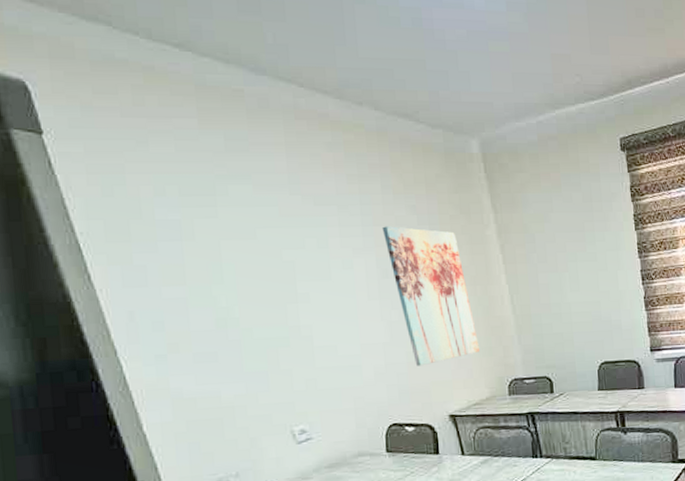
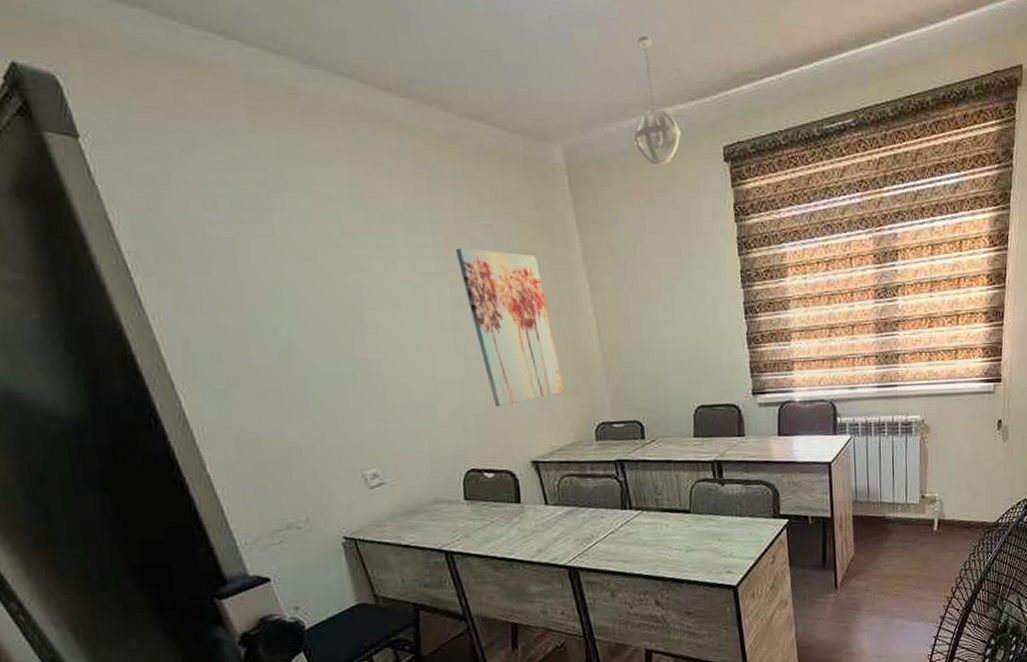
pendant light: none [541,48,583,154] -> present [634,36,681,165]

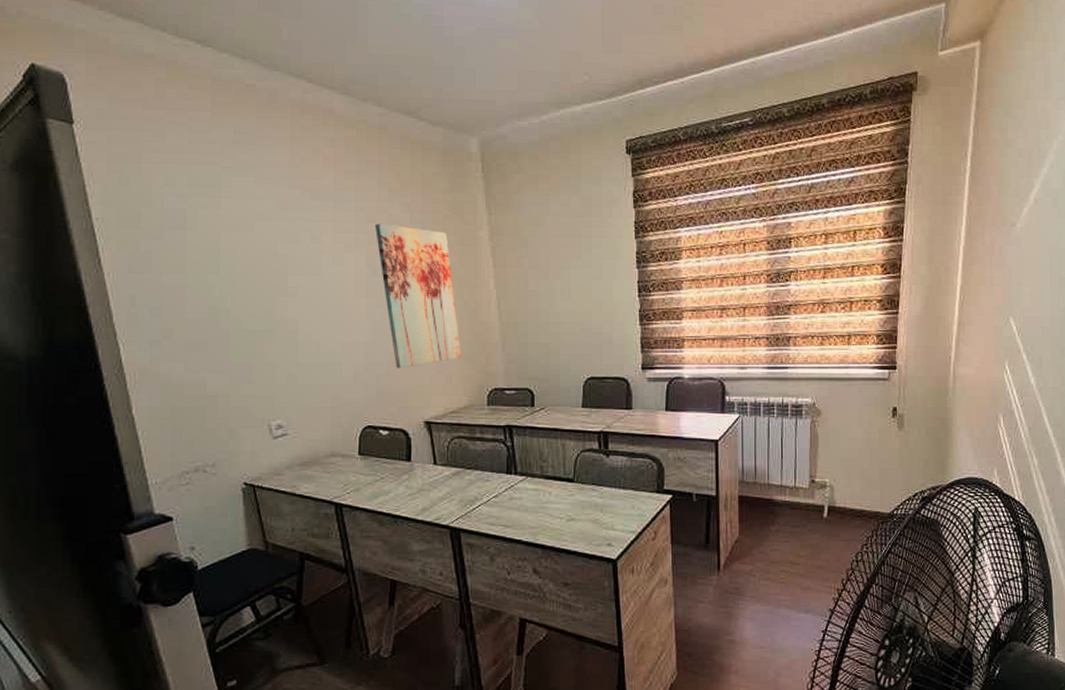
pendant light: present [634,36,681,165] -> none [544,46,587,156]

